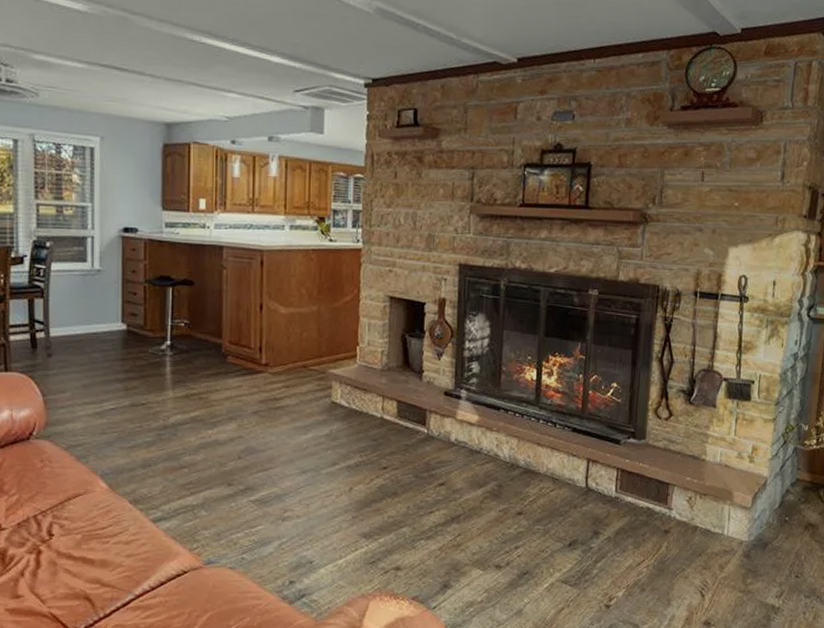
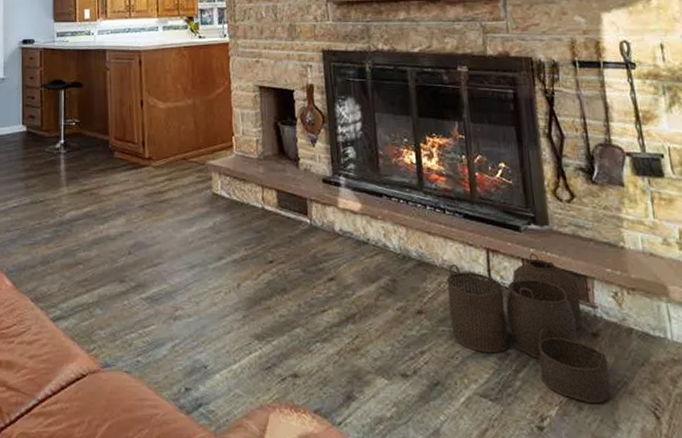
woven basket: none [545,464,673,585] -> present [447,254,612,403]

